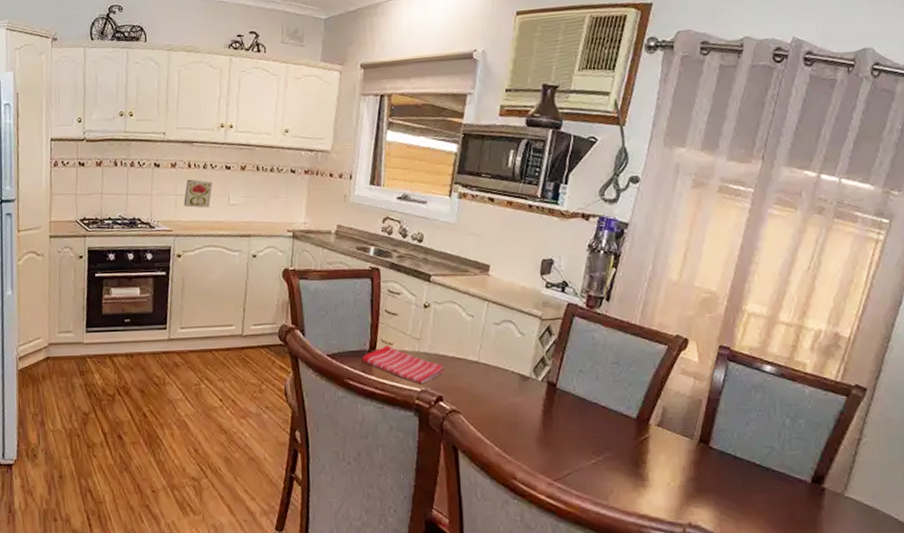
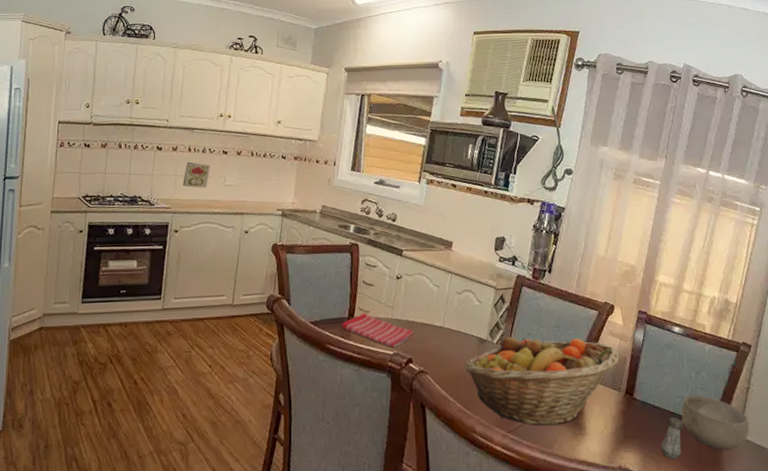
fruit basket: none [504,373,693,475] -> present [465,336,619,426]
salt shaker: none [742,471,772,518] -> present [661,418,683,459]
bowl: none [769,445,859,510] -> present [681,395,750,450]

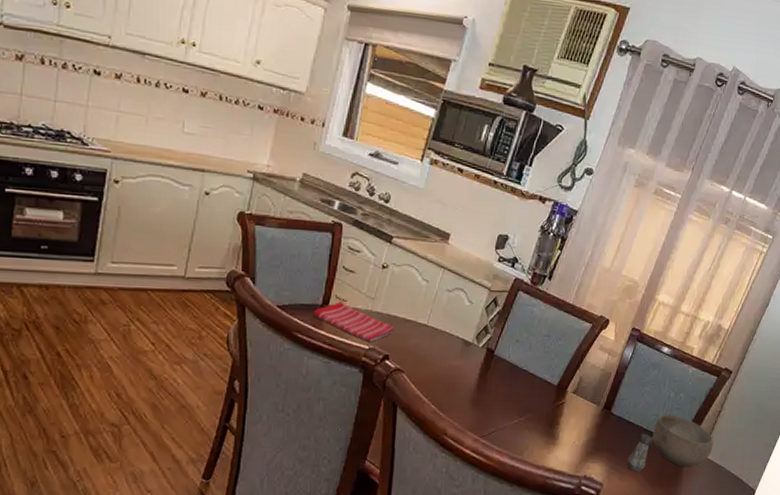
decorative tile: present [183,162,210,188] -> none [127,95,165,133]
fruit basket: present [465,336,619,426] -> none [445,341,605,434]

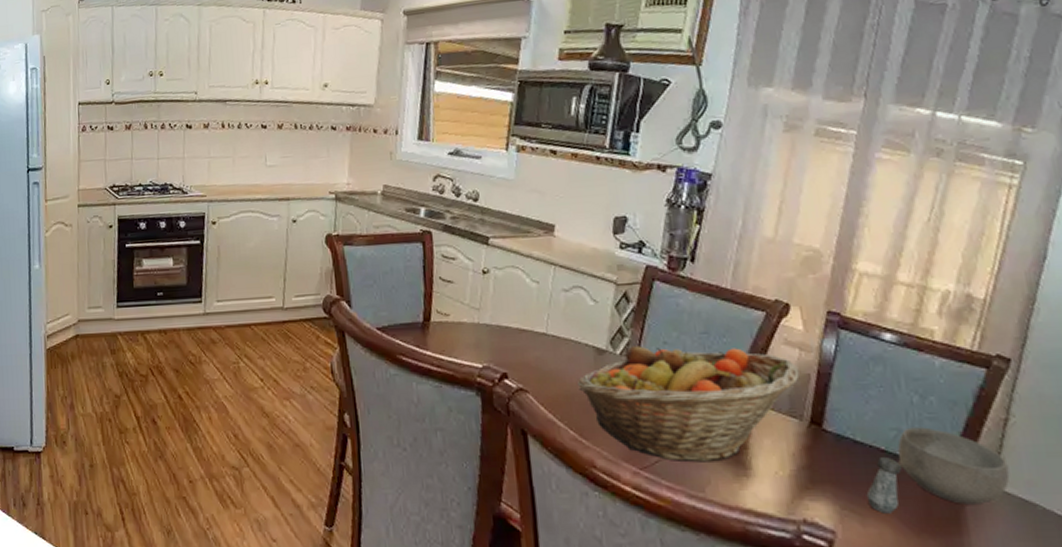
dish towel: present [313,301,394,342] -> none [415,316,509,359]
fruit basket: none [445,341,605,434] -> present [578,346,800,463]

